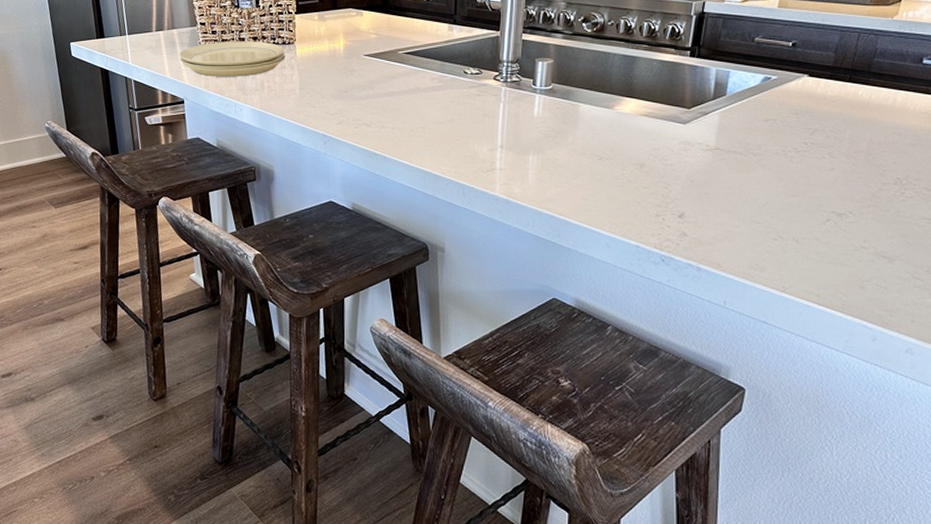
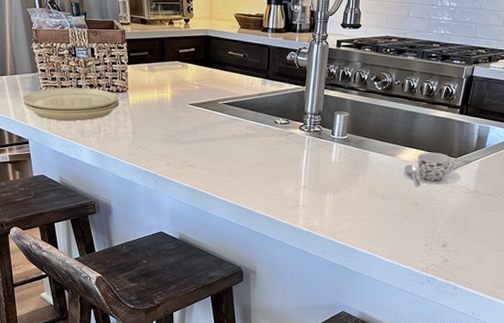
teacup: none [623,103,698,144] -> present [403,152,462,187]

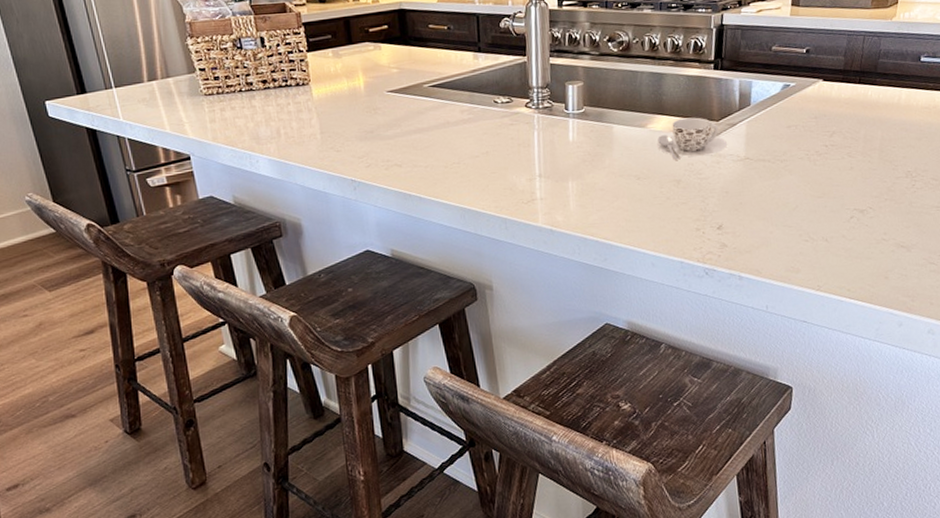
plate: present [22,88,120,121] -> none [178,84,301,128]

